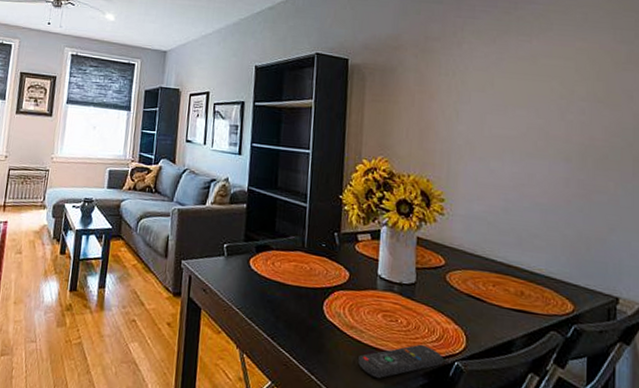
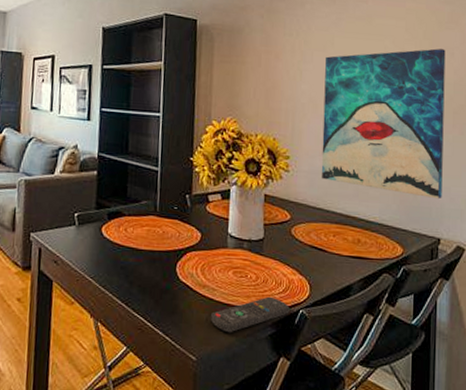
wall art: none [479,91,623,255] -> present [321,48,446,200]

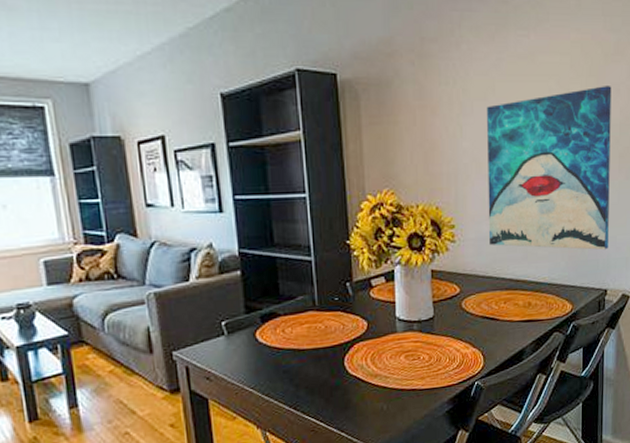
remote control: present [211,296,290,333] -> none [386,374,465,418]

